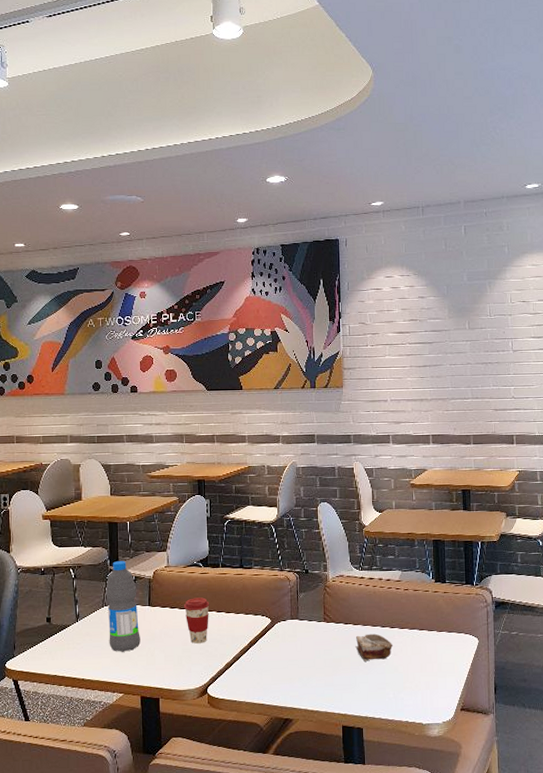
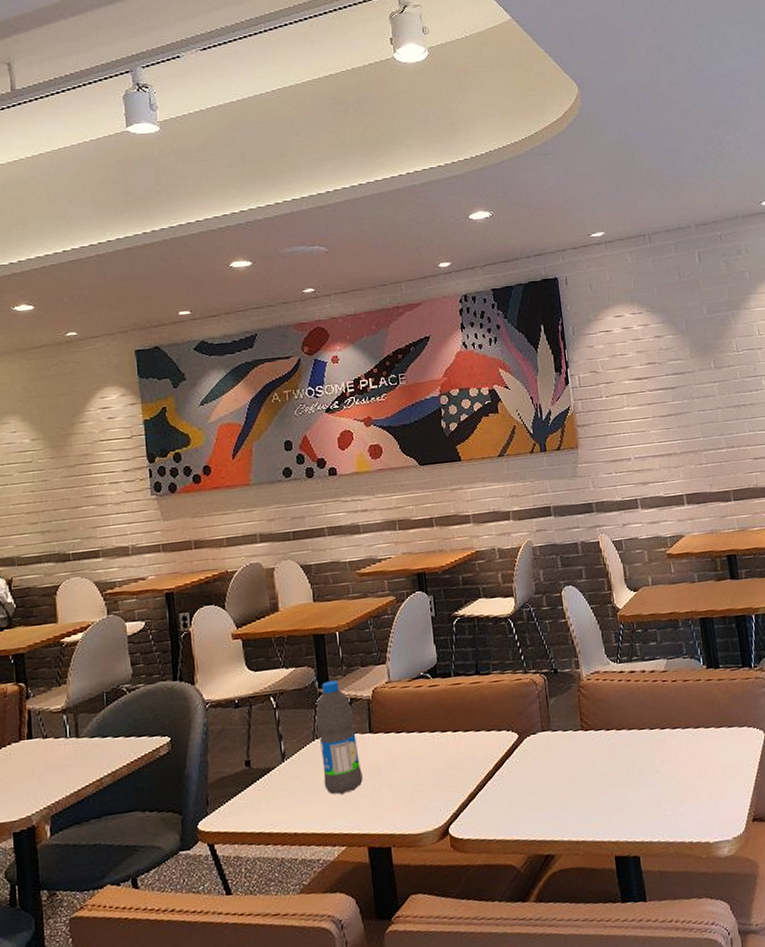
coffee cup: present [183,597,210,644] -> none [411,715,444,774]
cake slice: present [355,633,393,662] -> none [621,738,666,774]

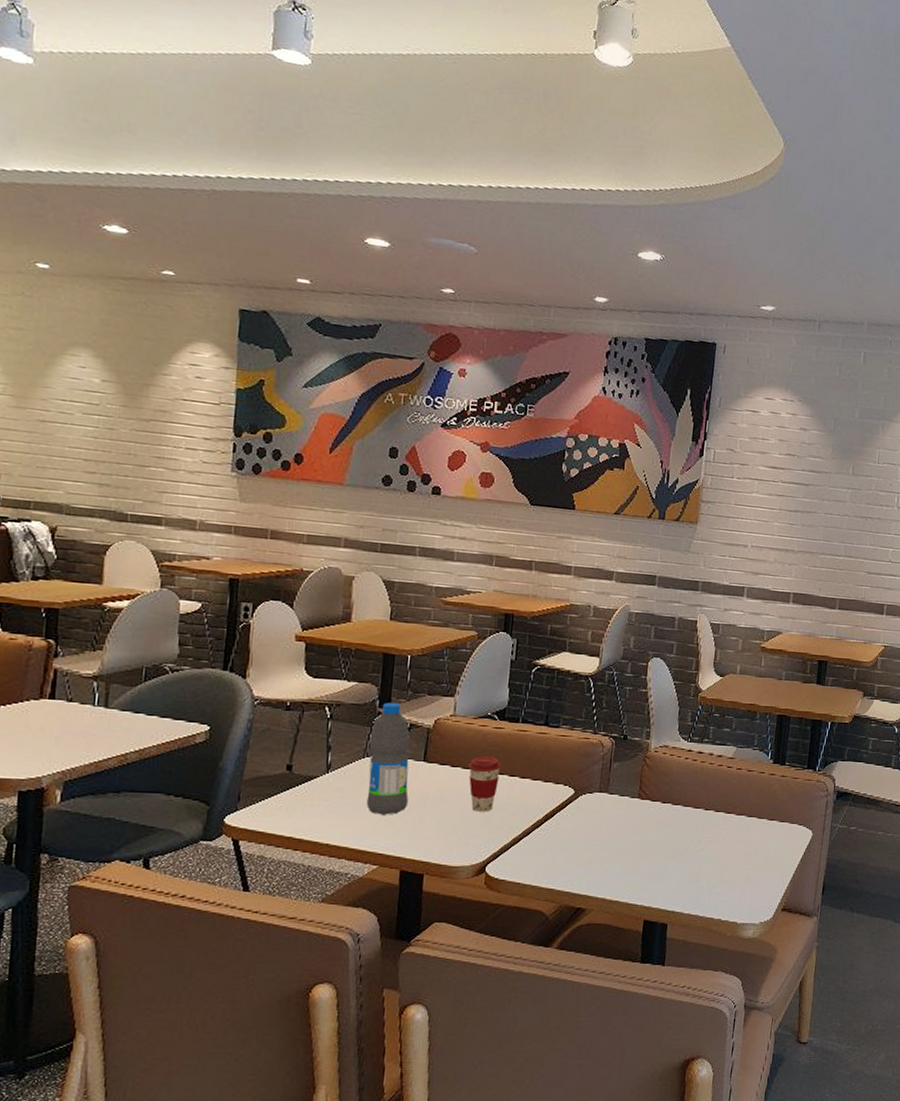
coffee cup: none [411,715,444,774] -> present [467,756,502,812]

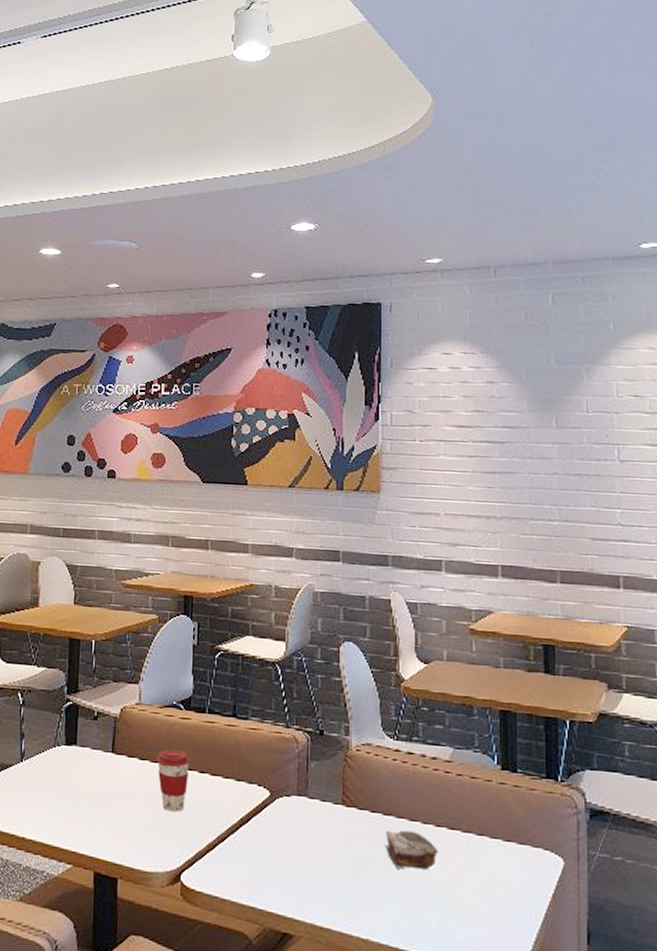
water bottle: present [366,703,411,815] -> none [59,689,99,810]
cake slice: none [671,816,716,848] -> present [385,830,439,870]

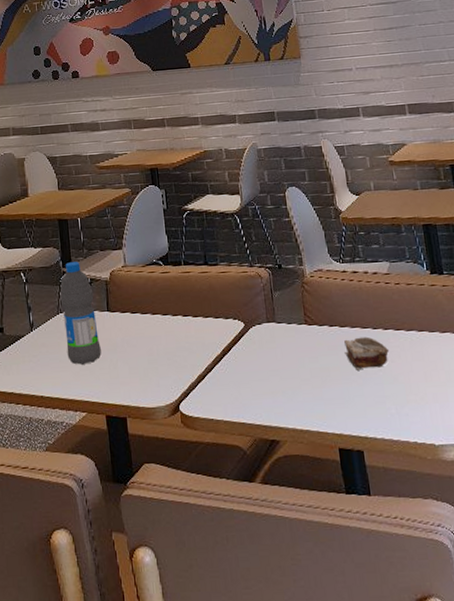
water bottle: none [59,689,99,810] -> present [60,262,101,365]
coffee cup: present [156,749,191,812] -> none [145,300,175,353]

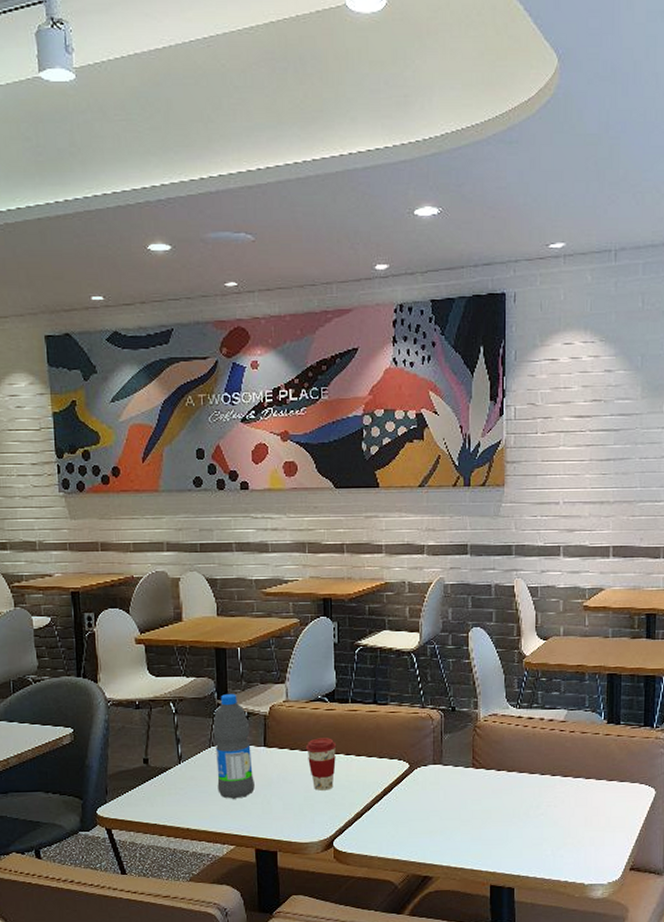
coffee cup: none [145,300,175,353] -> present [305,738,337,791]
cake slice: present [344,336,390,370] -> none [509,782,554,814]

